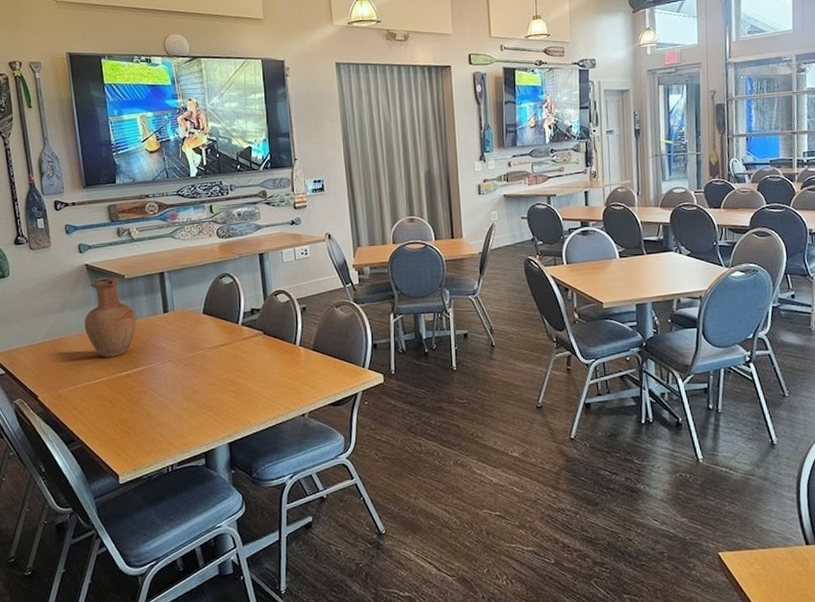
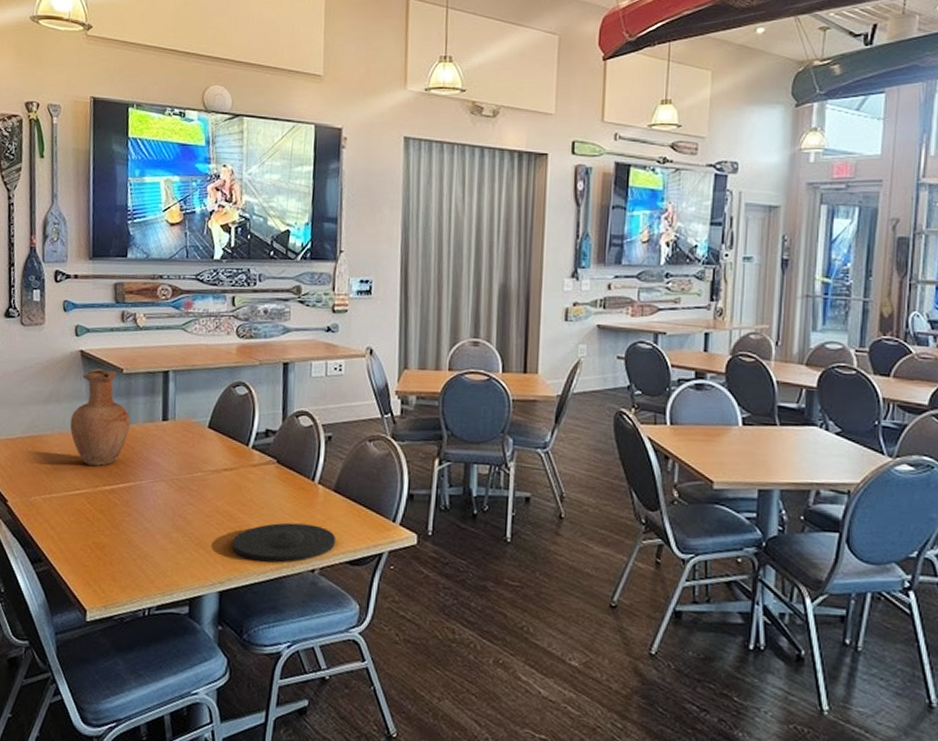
plate: none [234,379,318,414] -> present [232,522,335,563]

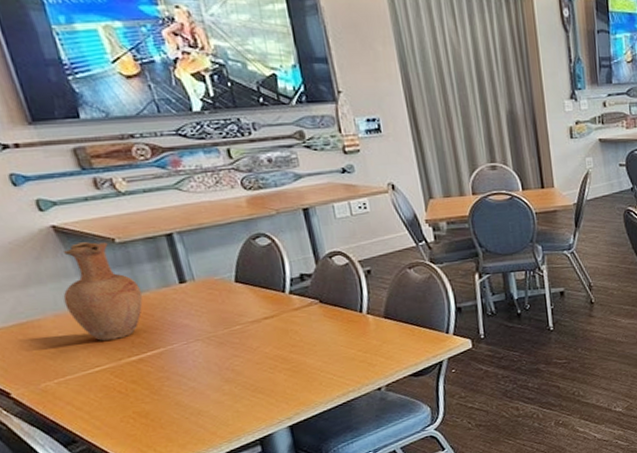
plate: present [232,522,335,563] -> none [290,350,396,393]

